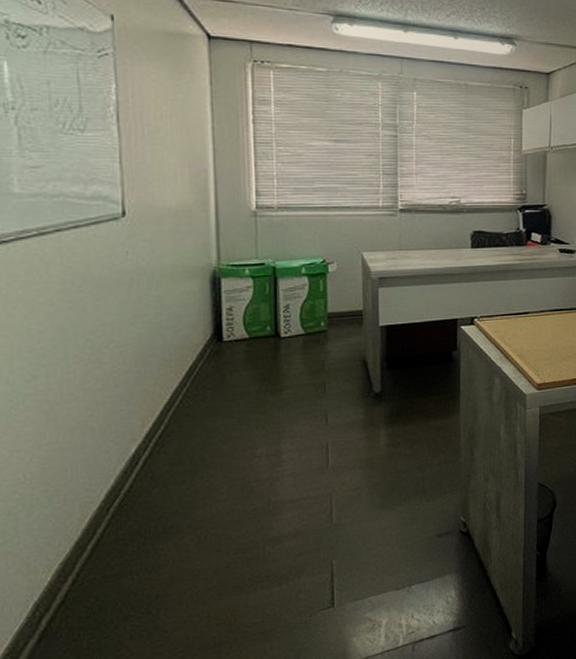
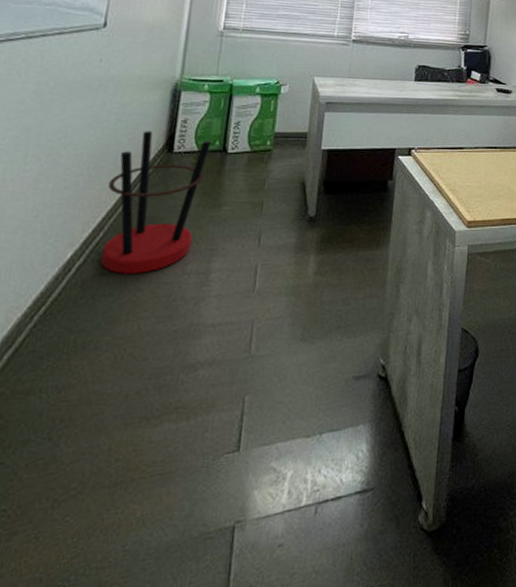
umbrella stand: none [161,322,262,463] -> present [100,131,211,274]

